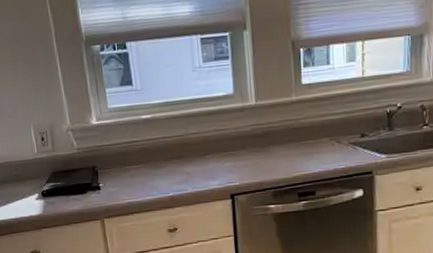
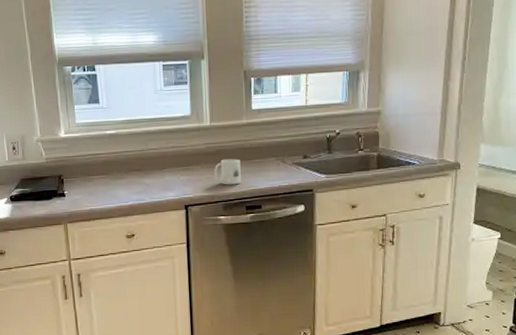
mug: none [262,140,292,171] -> present [214,158,241,185]

